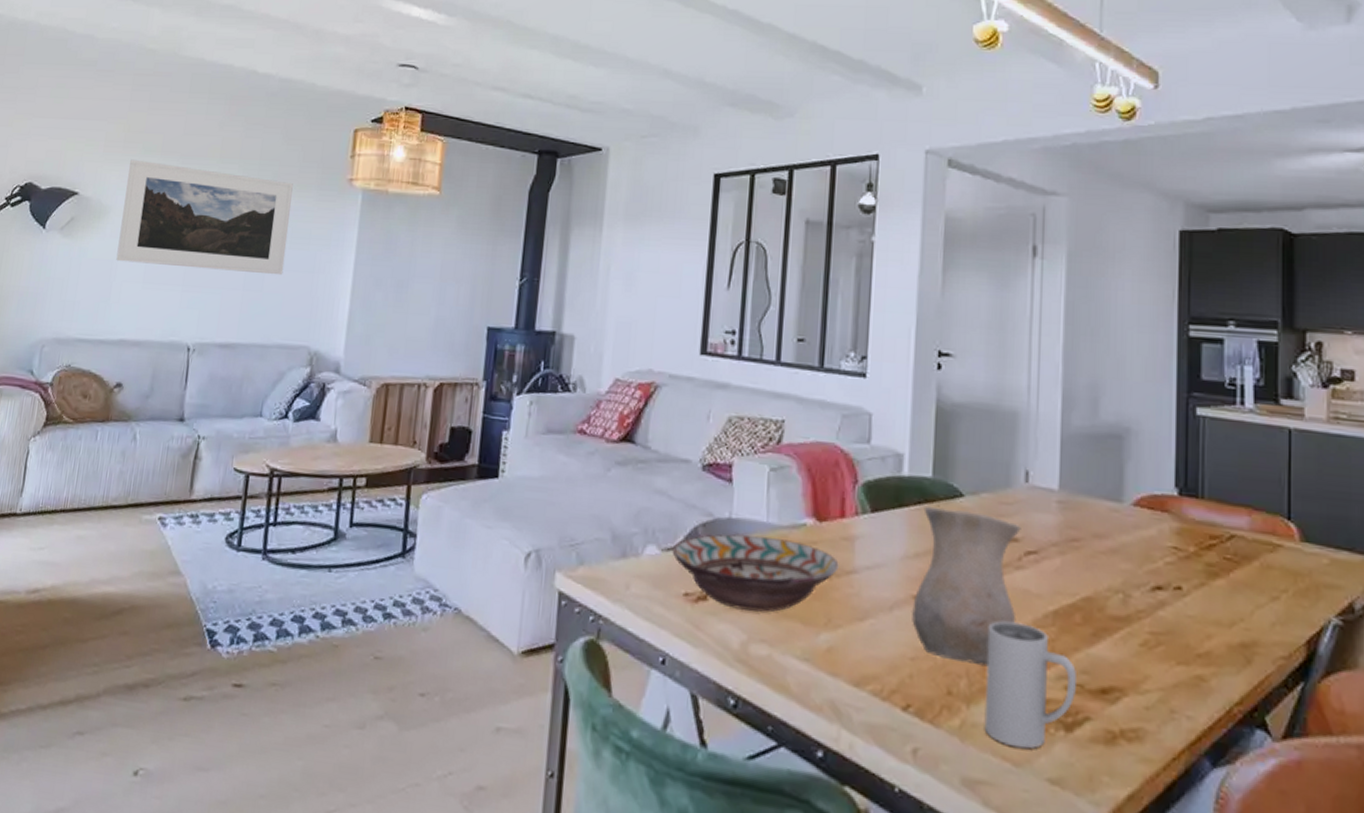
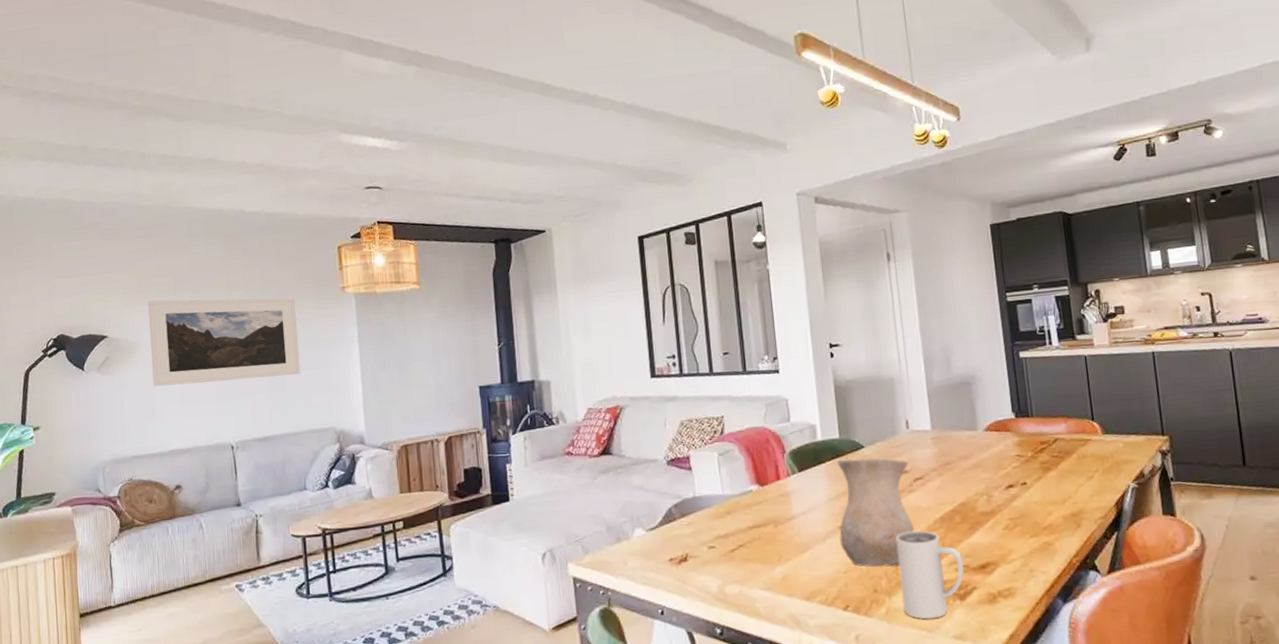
decorative bowl: present [672,533,839,612] -> none [654,504,781,563]

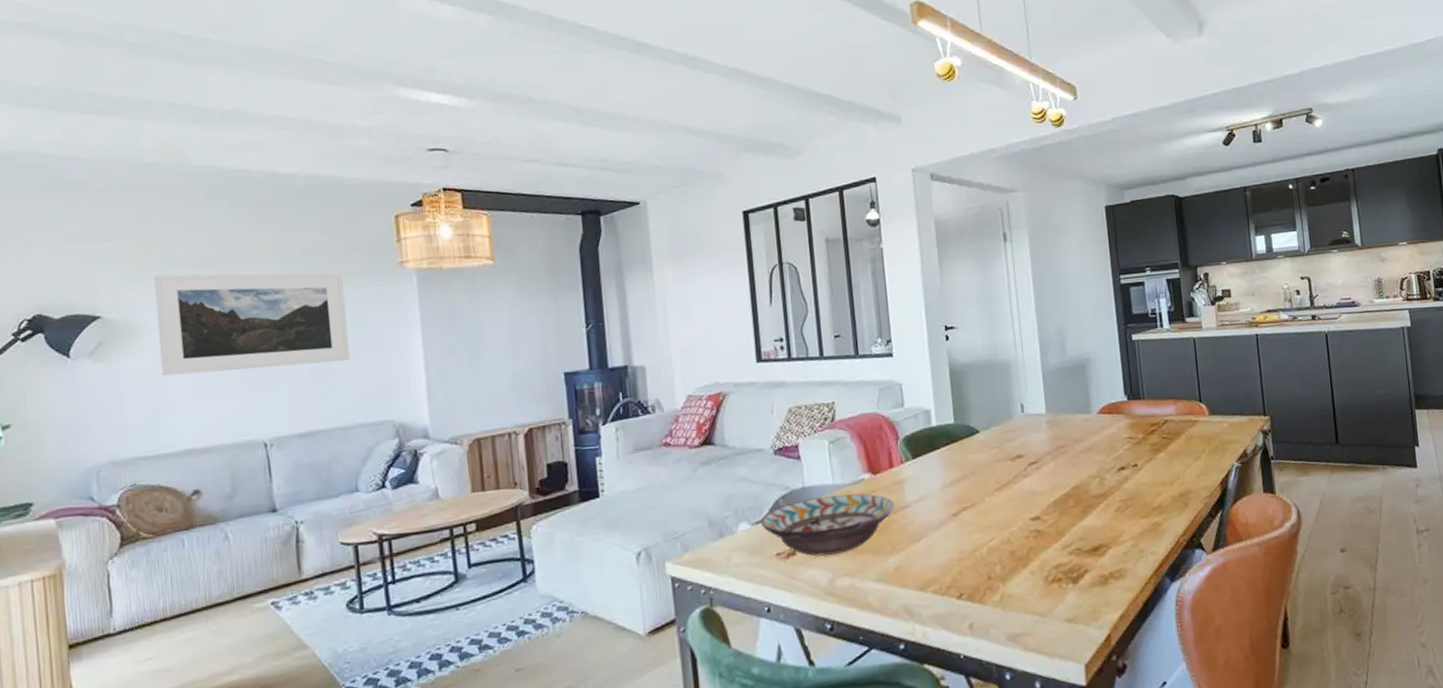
decorative bowl: none [654,504,781,563] -> present [760,494,895,556]
vase: present [836,457,914,568] -> none [951,442,1028,554]
mug: present [895,530,964,620] -> none [1010,514,1077,604]

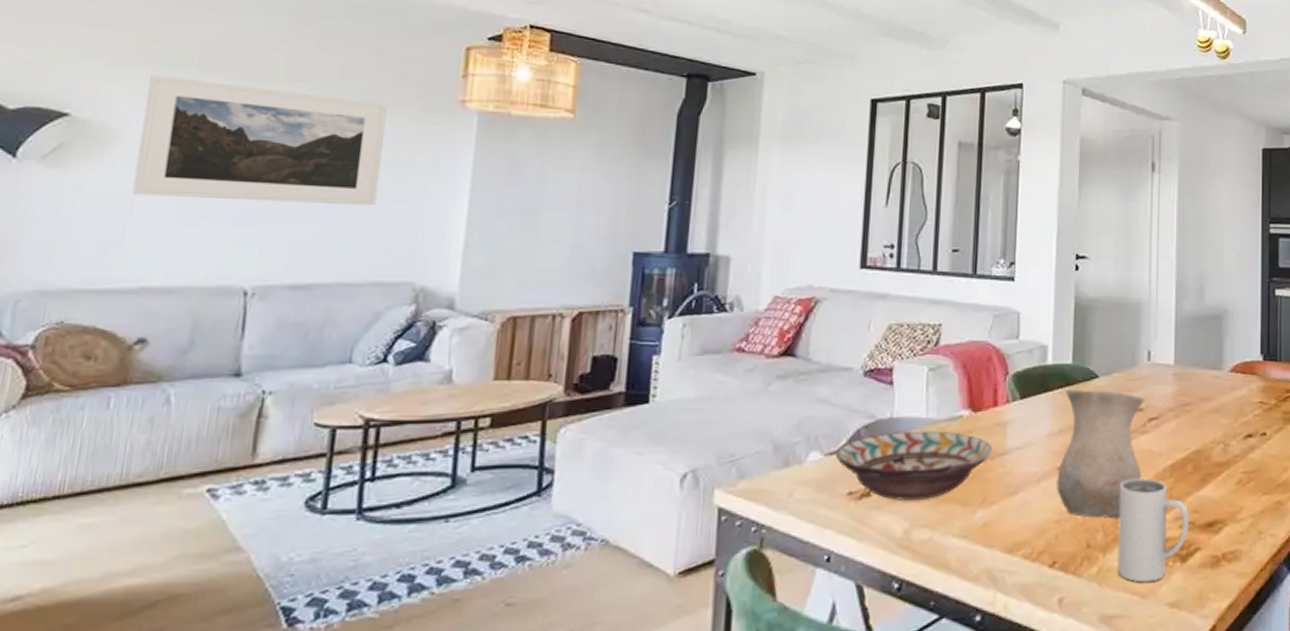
vase: none [951,442,1028,554] -> present [1057,388,1145,519]
mug: none [1010,514,1077,604] -> present [1117,477,1190,583]

